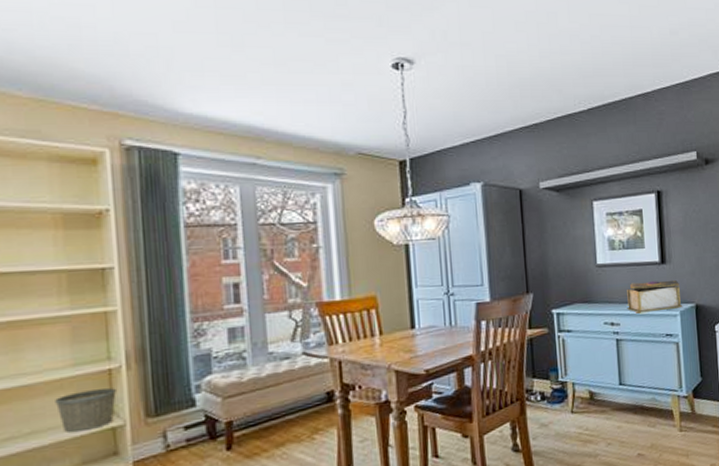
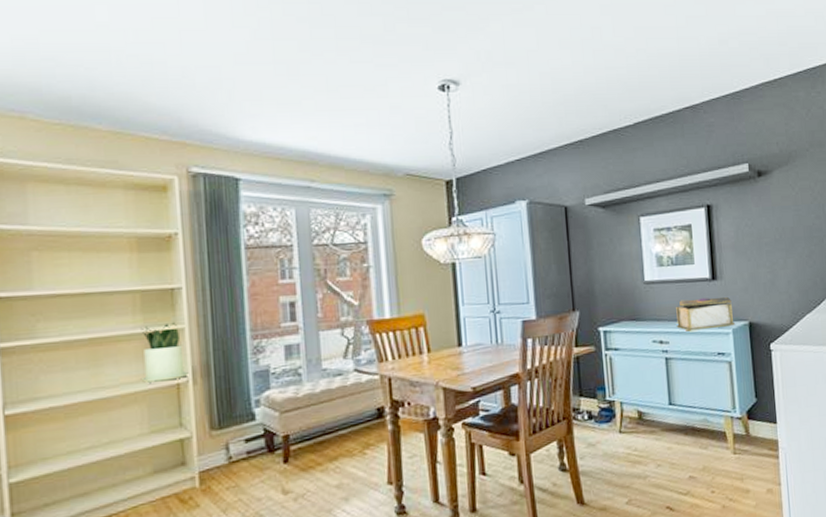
basket: present [55,388,116,433] -> none [130,401,184,444]
planter: none [67,303,122,369] -> present [140,321,189,383]

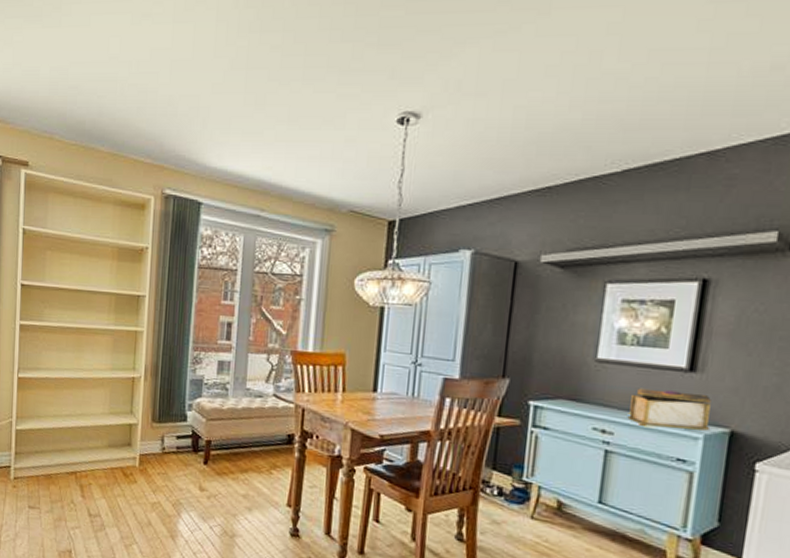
planter: present [140,321,189,383] -> none [108,324,142,374]

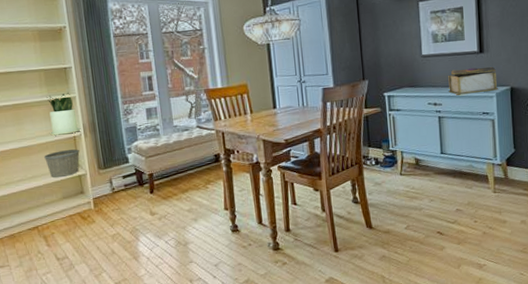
basket: none [98,390,136,422] -> present [44,149,80,178]
planter: none [108,324,142,374] -> present [46,92,81,136]

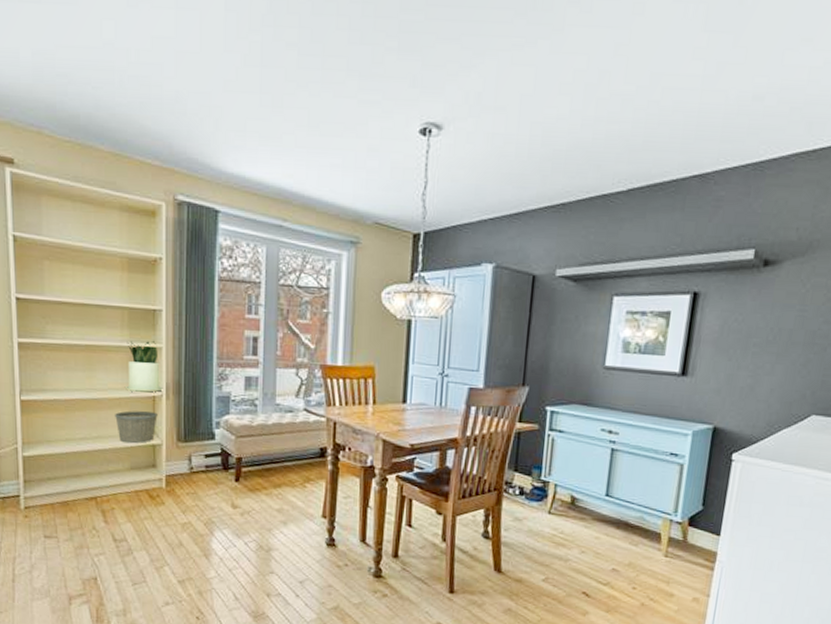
decorative box: present [448,66,498,95] -> none [630,391,699,428]

